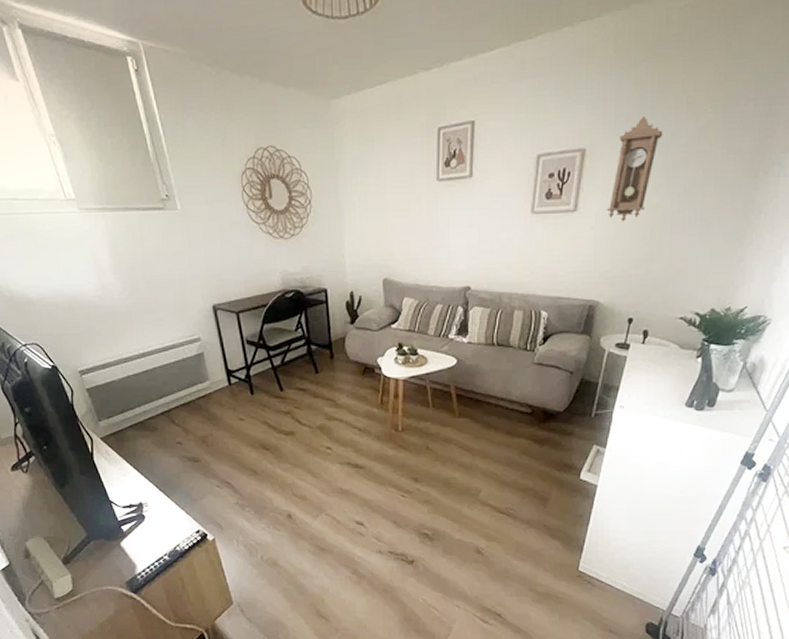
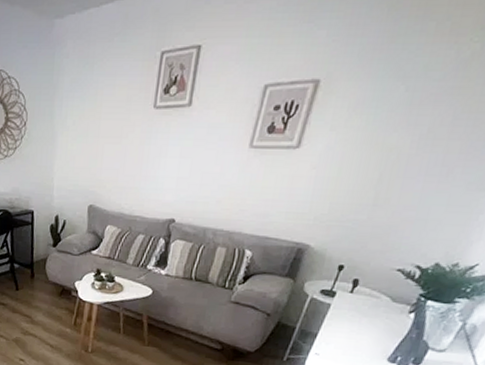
pendulum clock: present [606,117,663,222] -> none [333,45,415,163]

